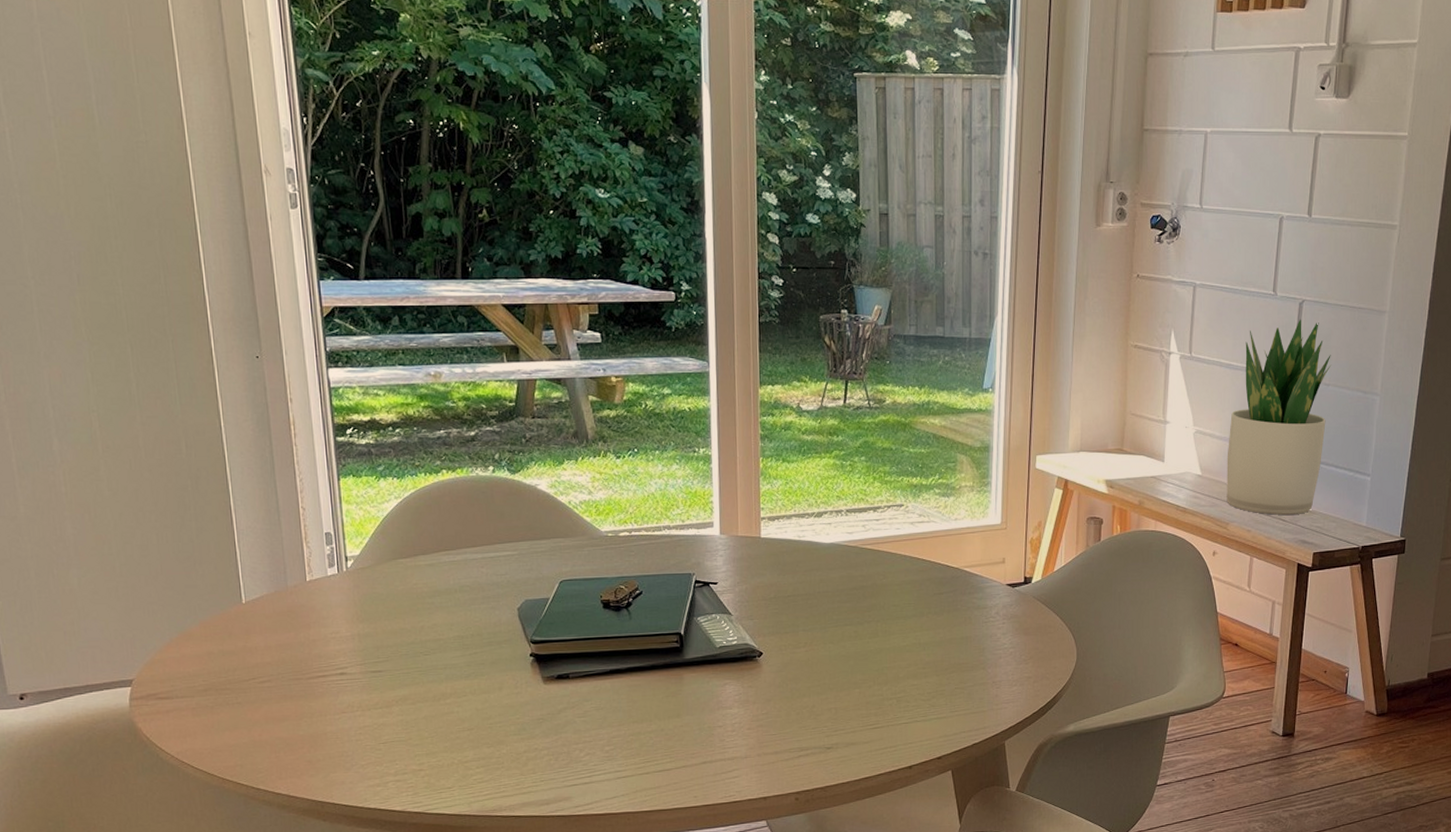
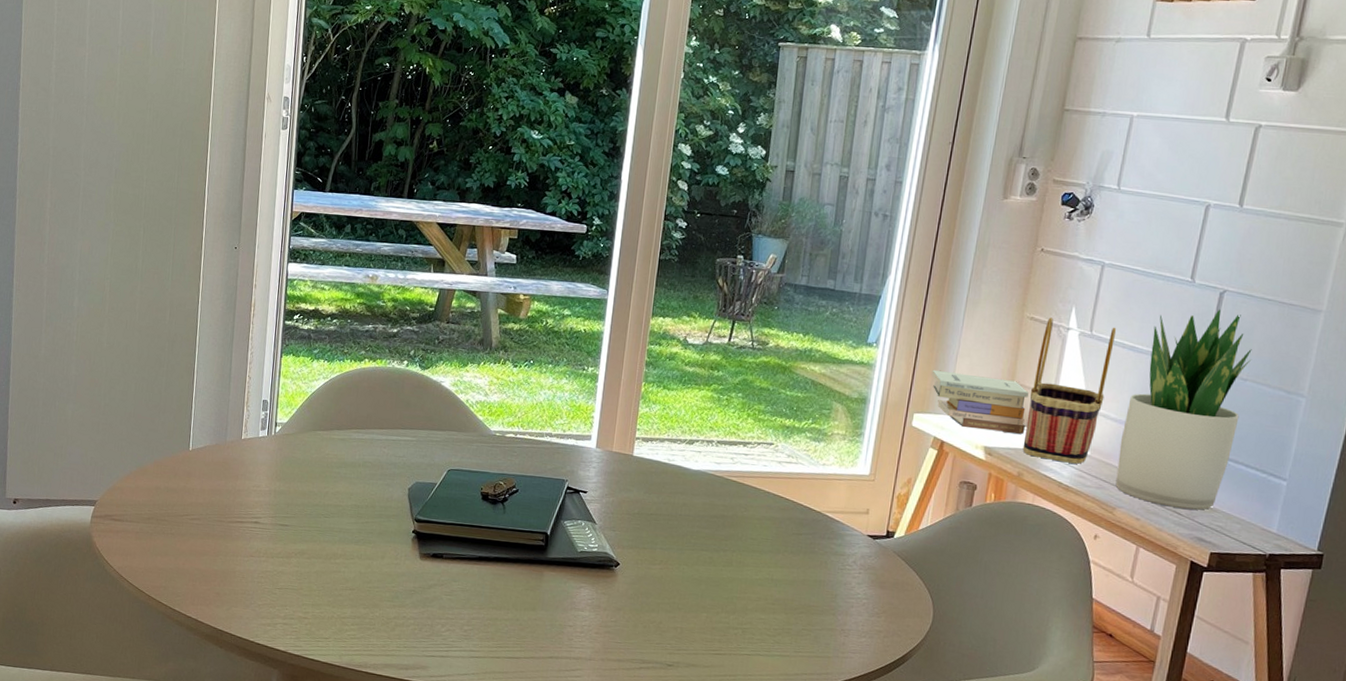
books: none [1048,408,1141,464] -> present [931,369,1029,434]
basket: none [1141,343,1213,486] -> present [1022,317,1117,464]

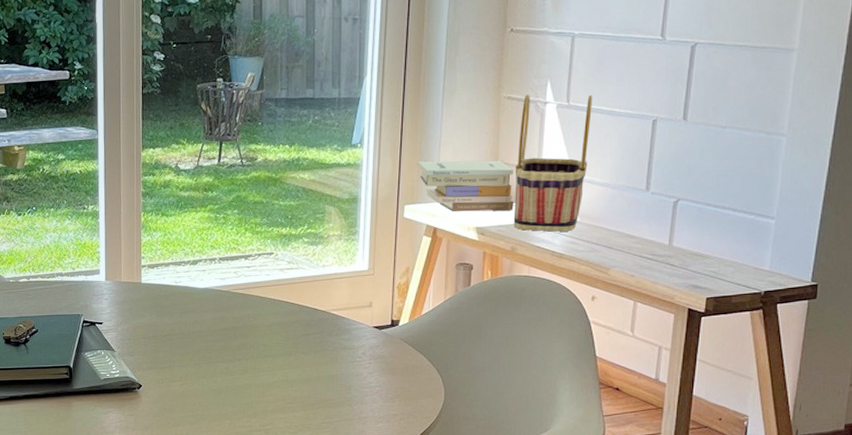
planter: present [1115,309,1252,510] -> none [607,62,730,260]

